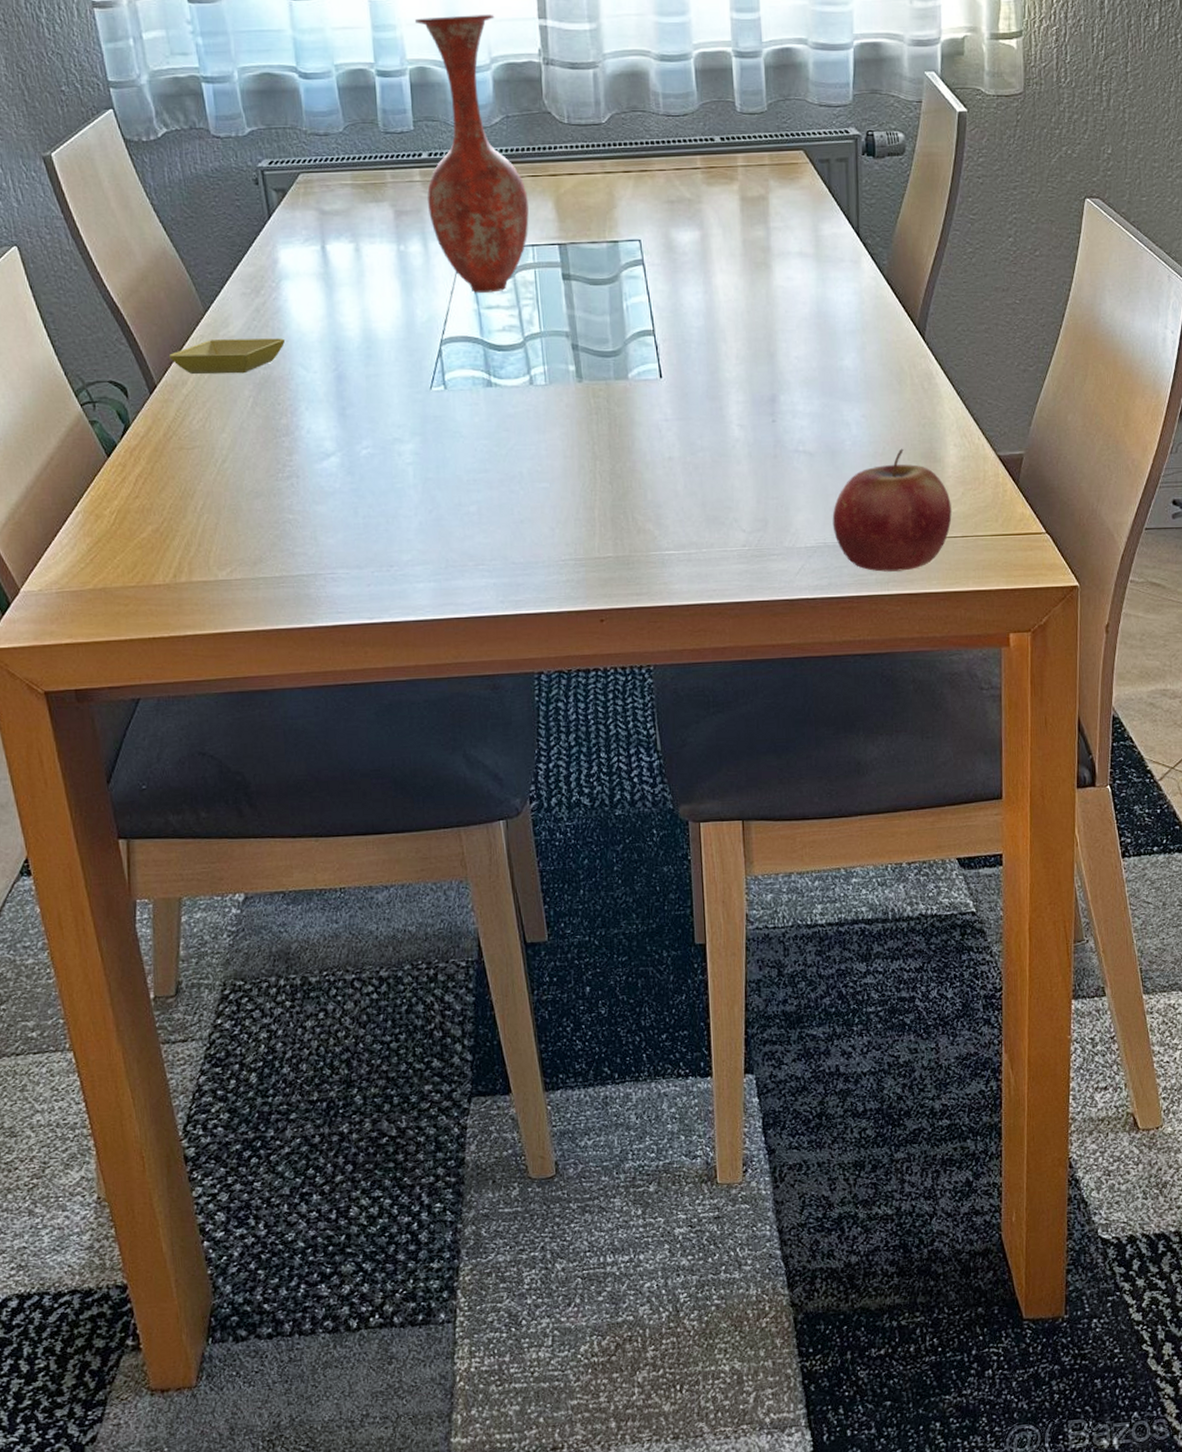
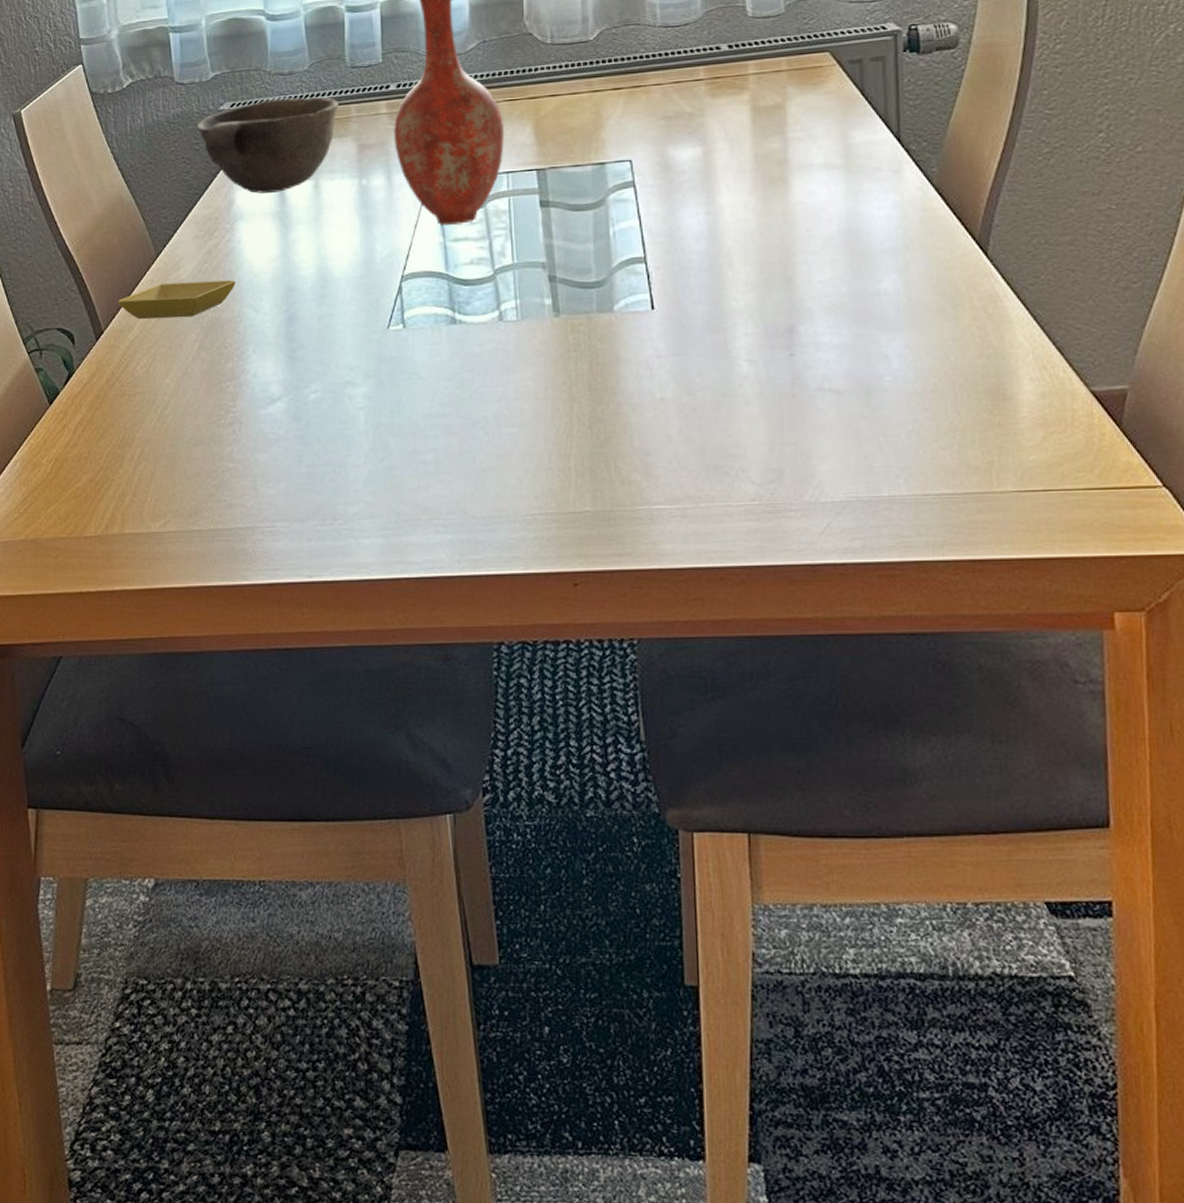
bowl: none [237,159,375,254] -> present [197,96,339,194]
apple: present [832,448,952,572] -> none [867,384,1029,533]

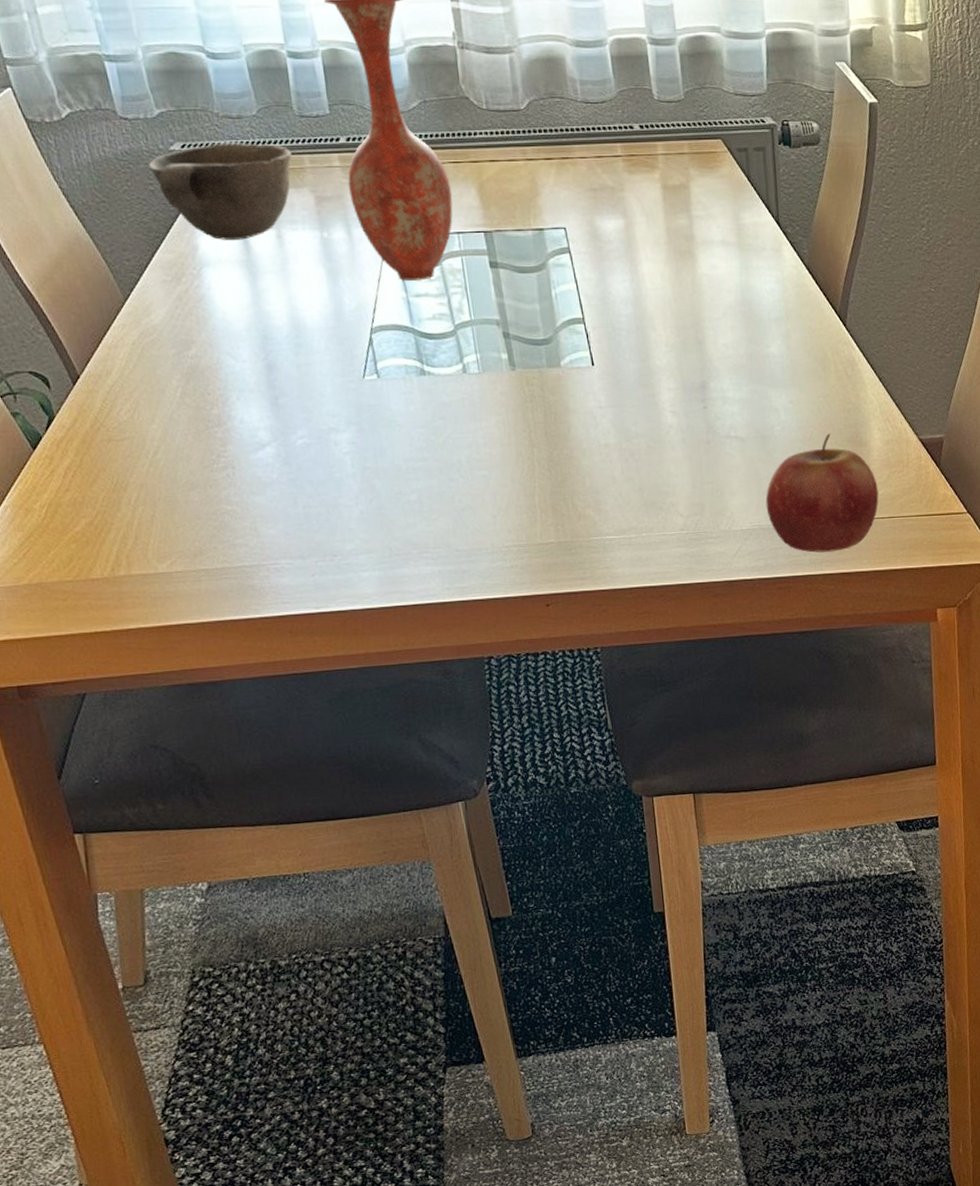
saucer: present [117,280,237,320] -> none [89,327,212,365]
apple: none [867,384,1029,533] -> present [765,433,879,553]

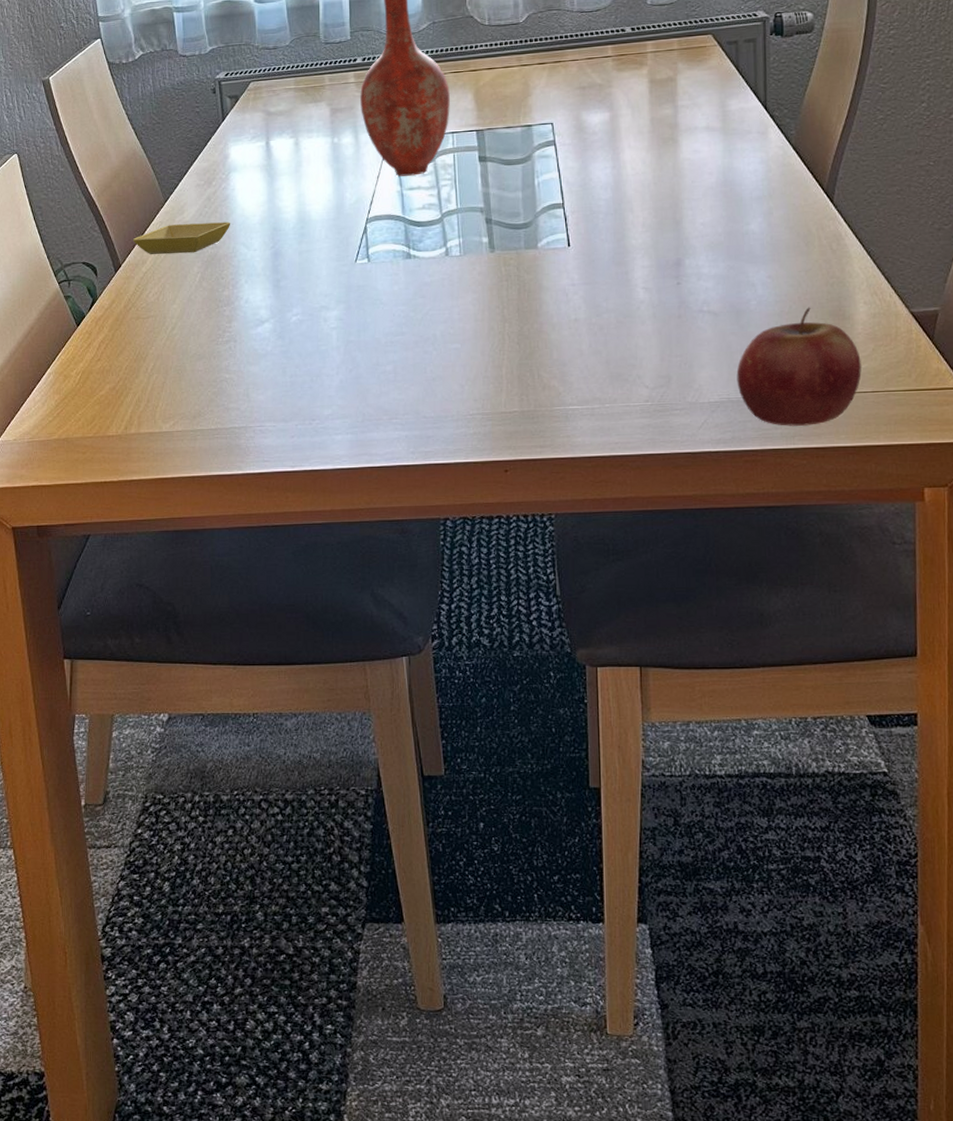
saucer: none [89,327,212,365] -> present [132,222,231,255]
bowl: present [149,143,292,240] -> none [198,68,315,149]

